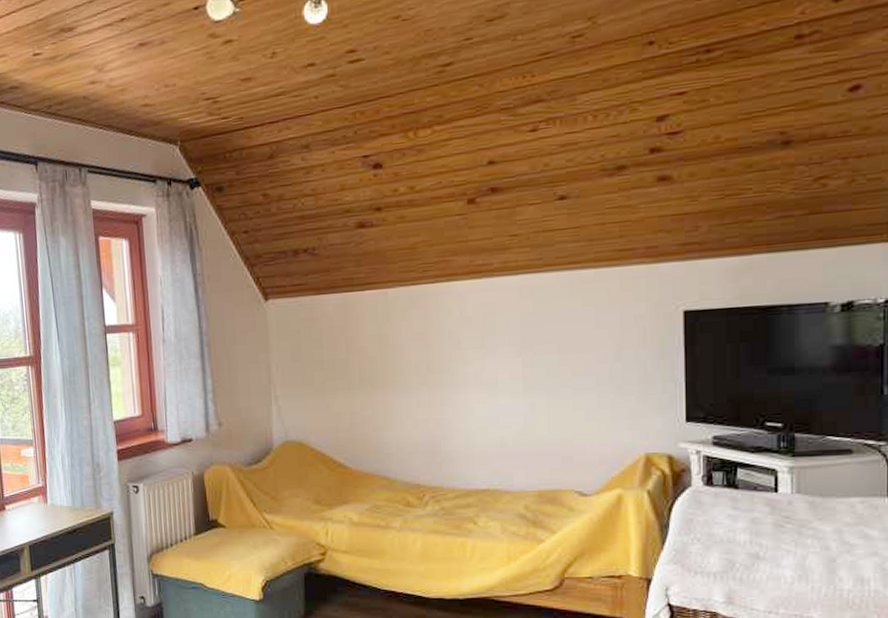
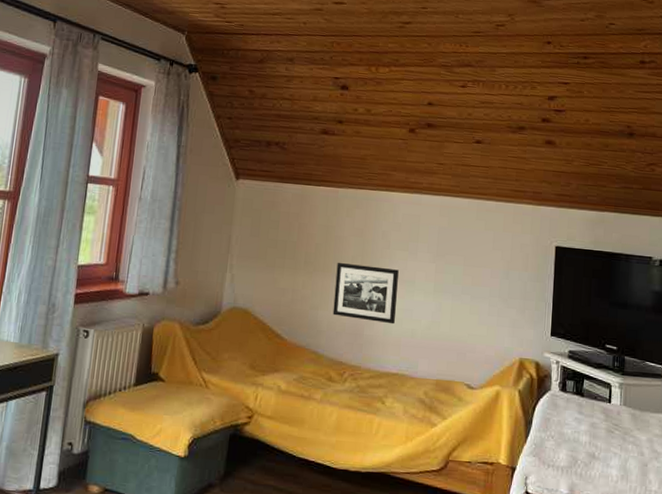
picture frame: none [398,372,479,436] -> present [332,262,399,324]

